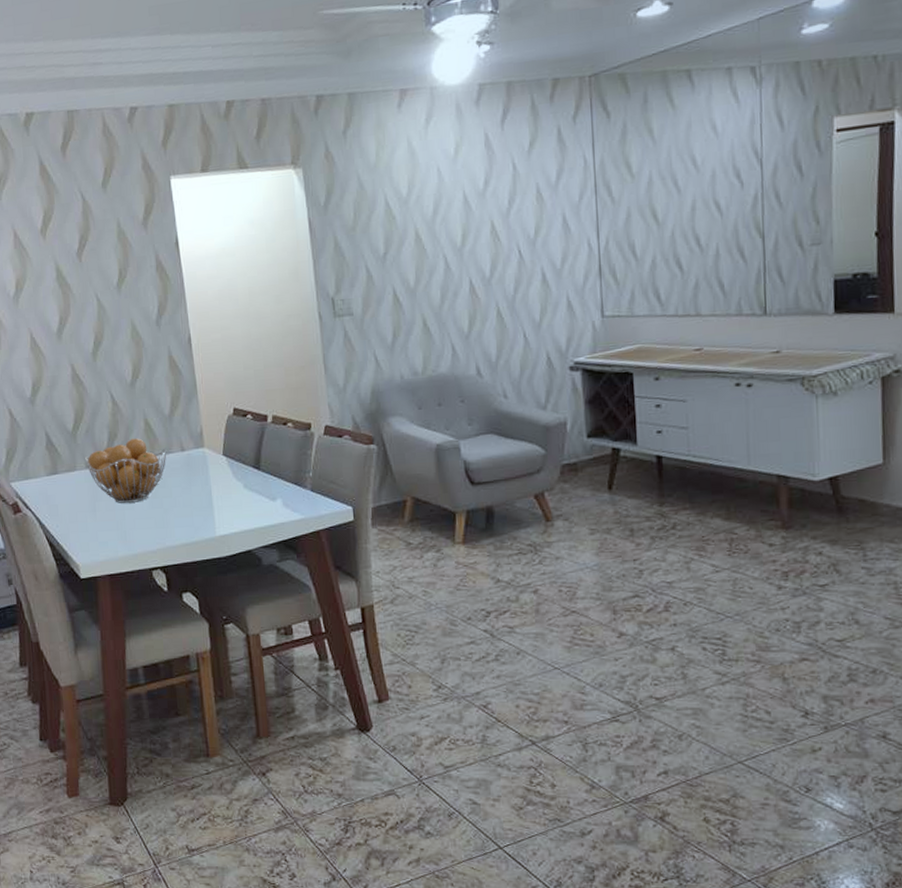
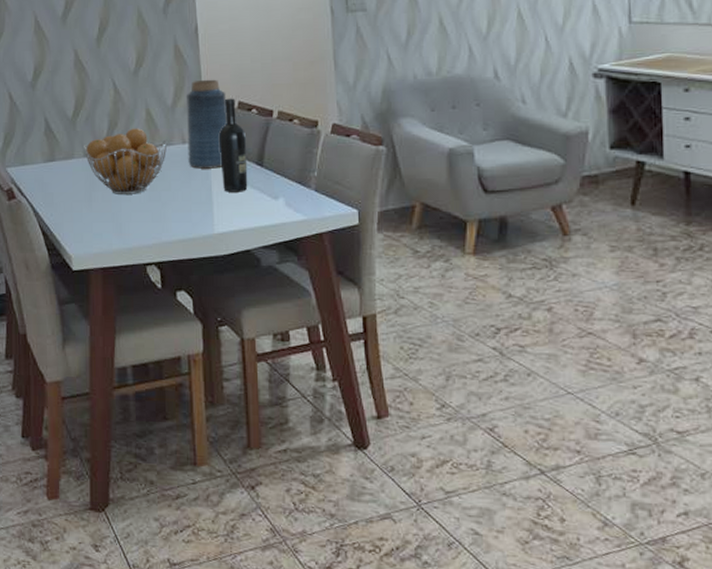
vase: none [182,387,224,475] -> present [185,79,227,169]
wine bottle: none [216,405,247,496] -> present [218,98,248,192]

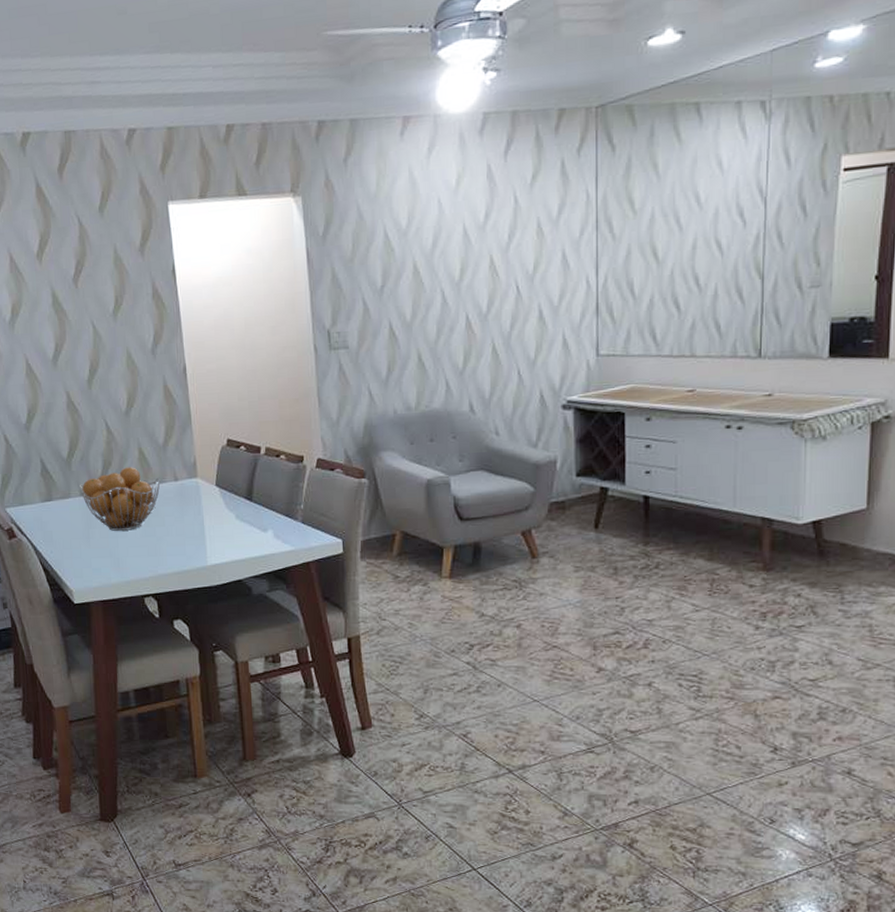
vase: present [185,79,227,169] -> none [176,418,217,505]
wine bottle: present [218,98,248,192] -> none [209,436,238,526]

